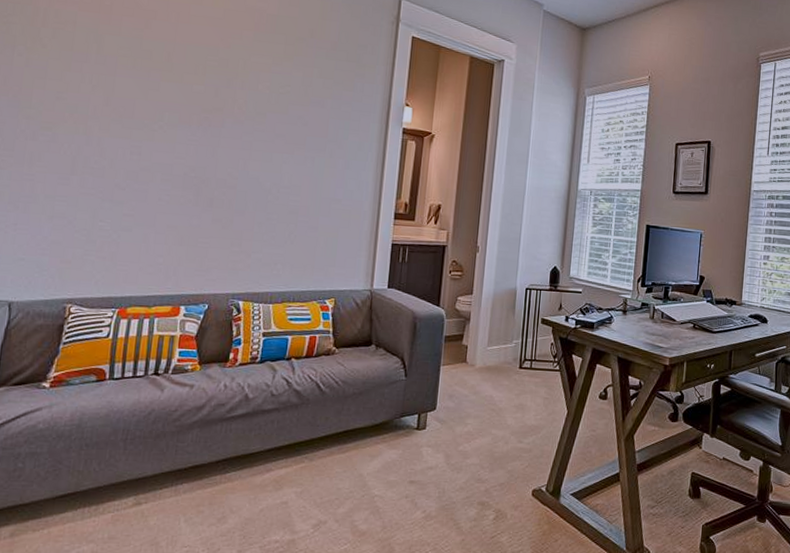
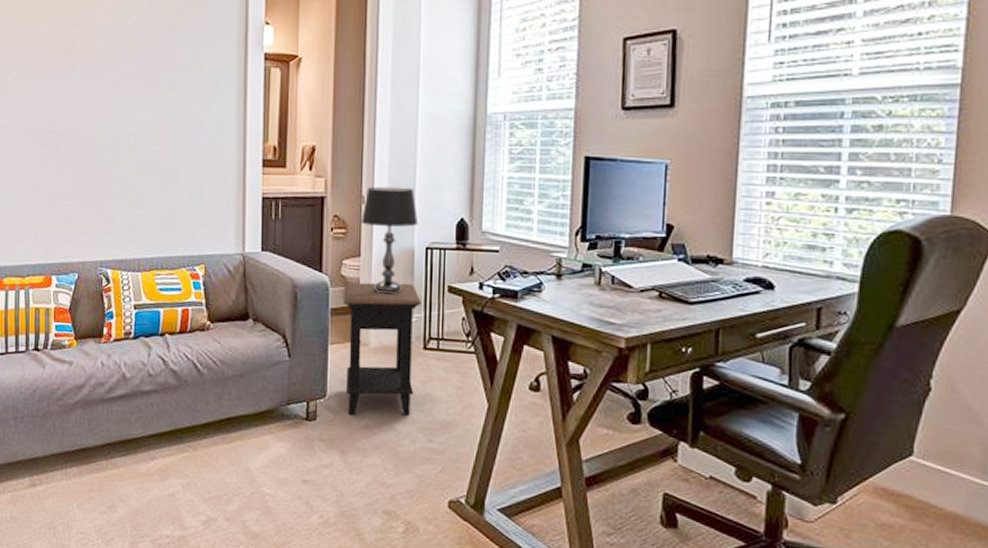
side table: none [453,315,521,424] -> present [343,282,422,416]
table lamp: none [475,239,522,325] -> present [361,186,419,294]

